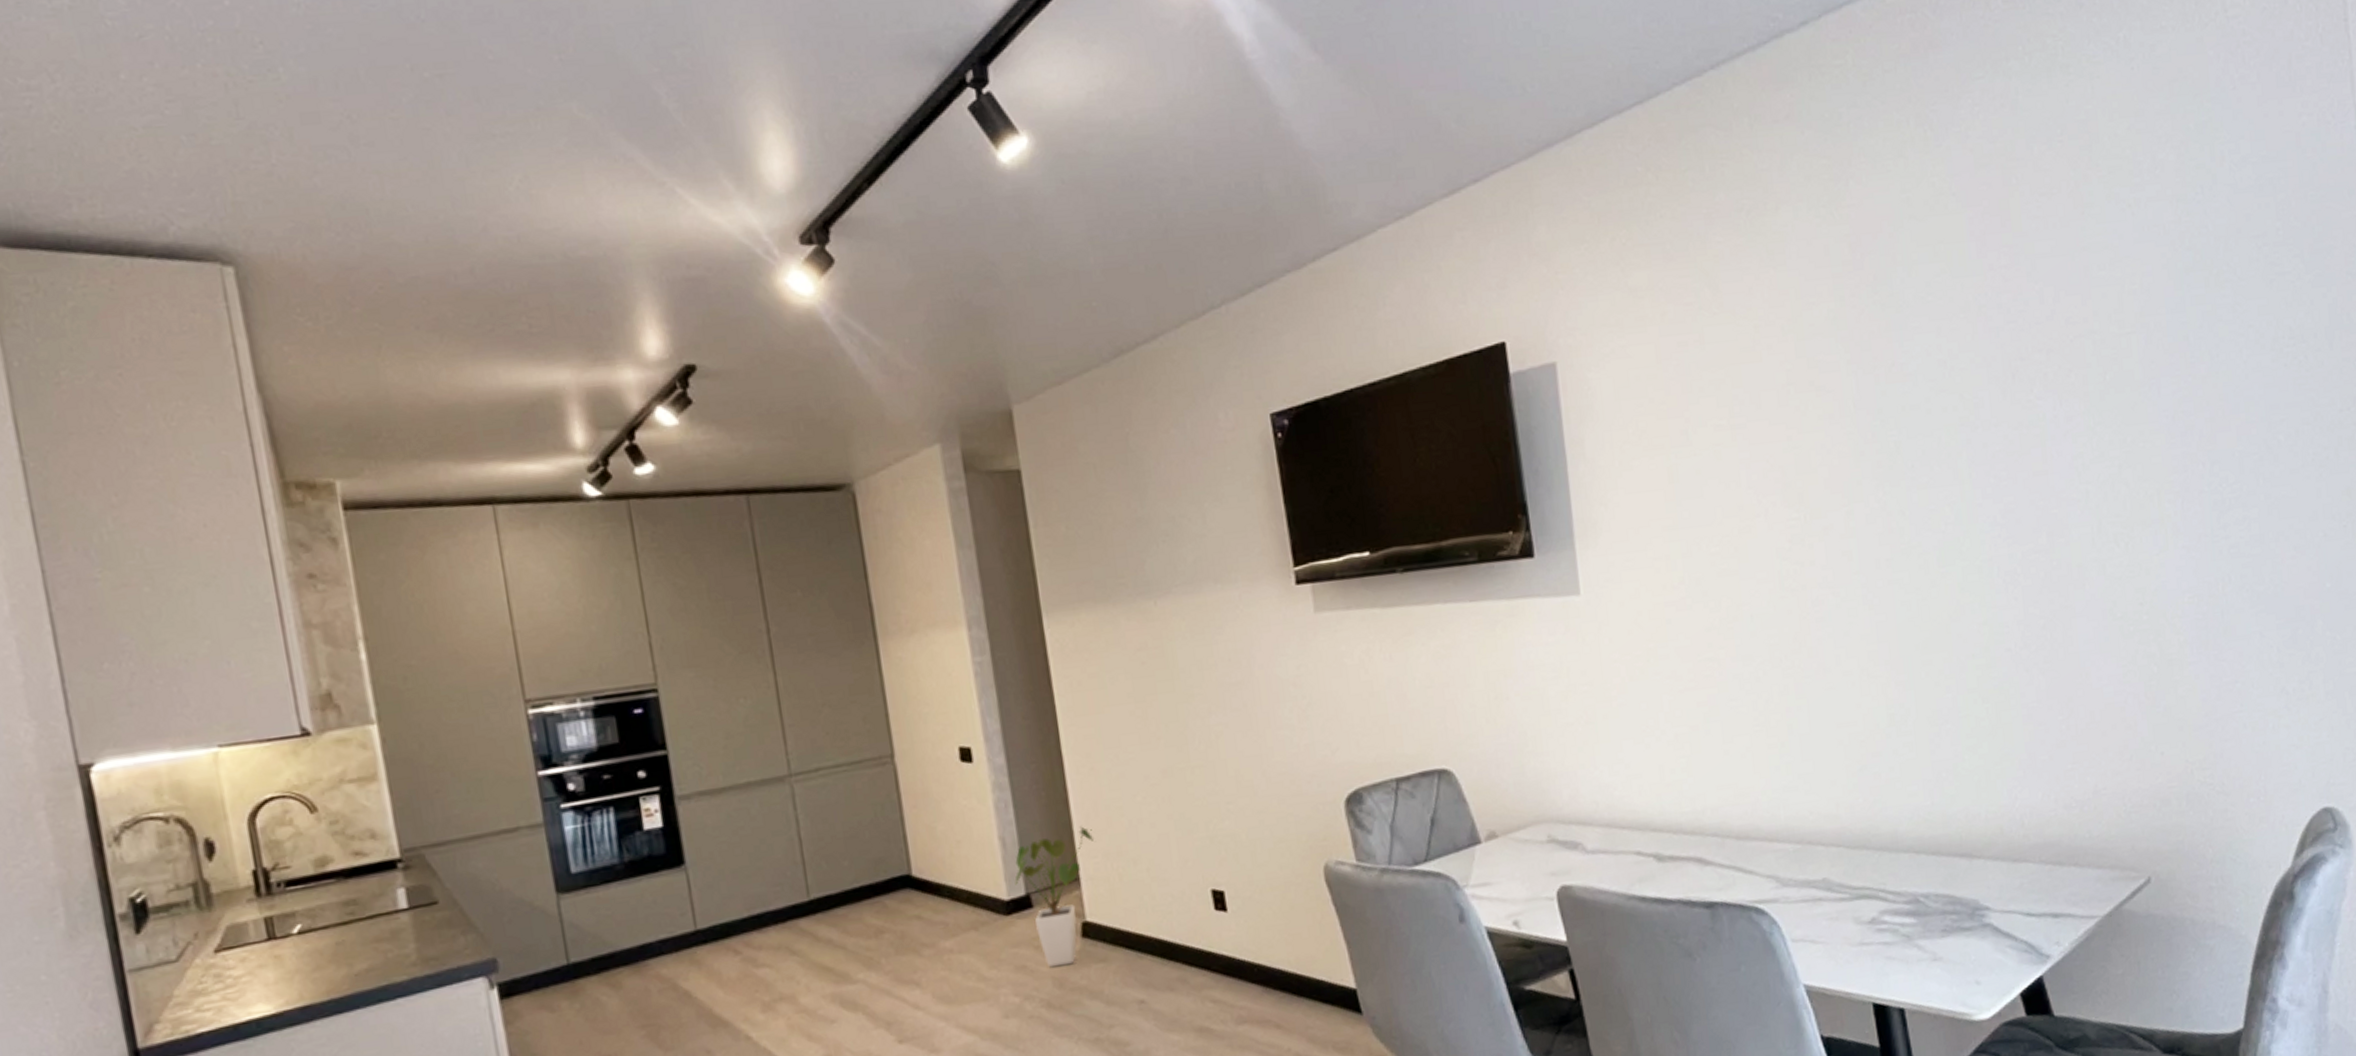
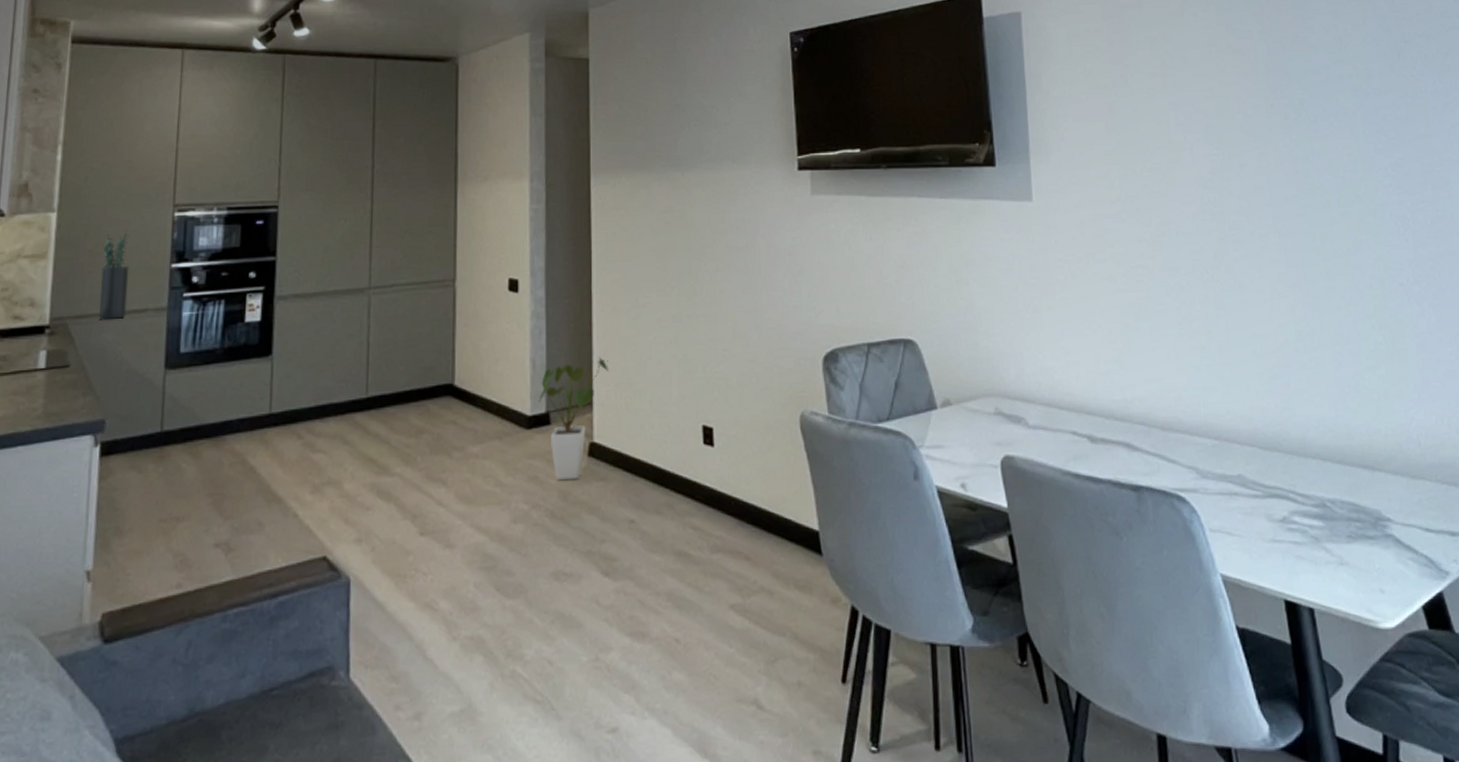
vase: none [447,736,495,848] -> present [99,230,130,322]

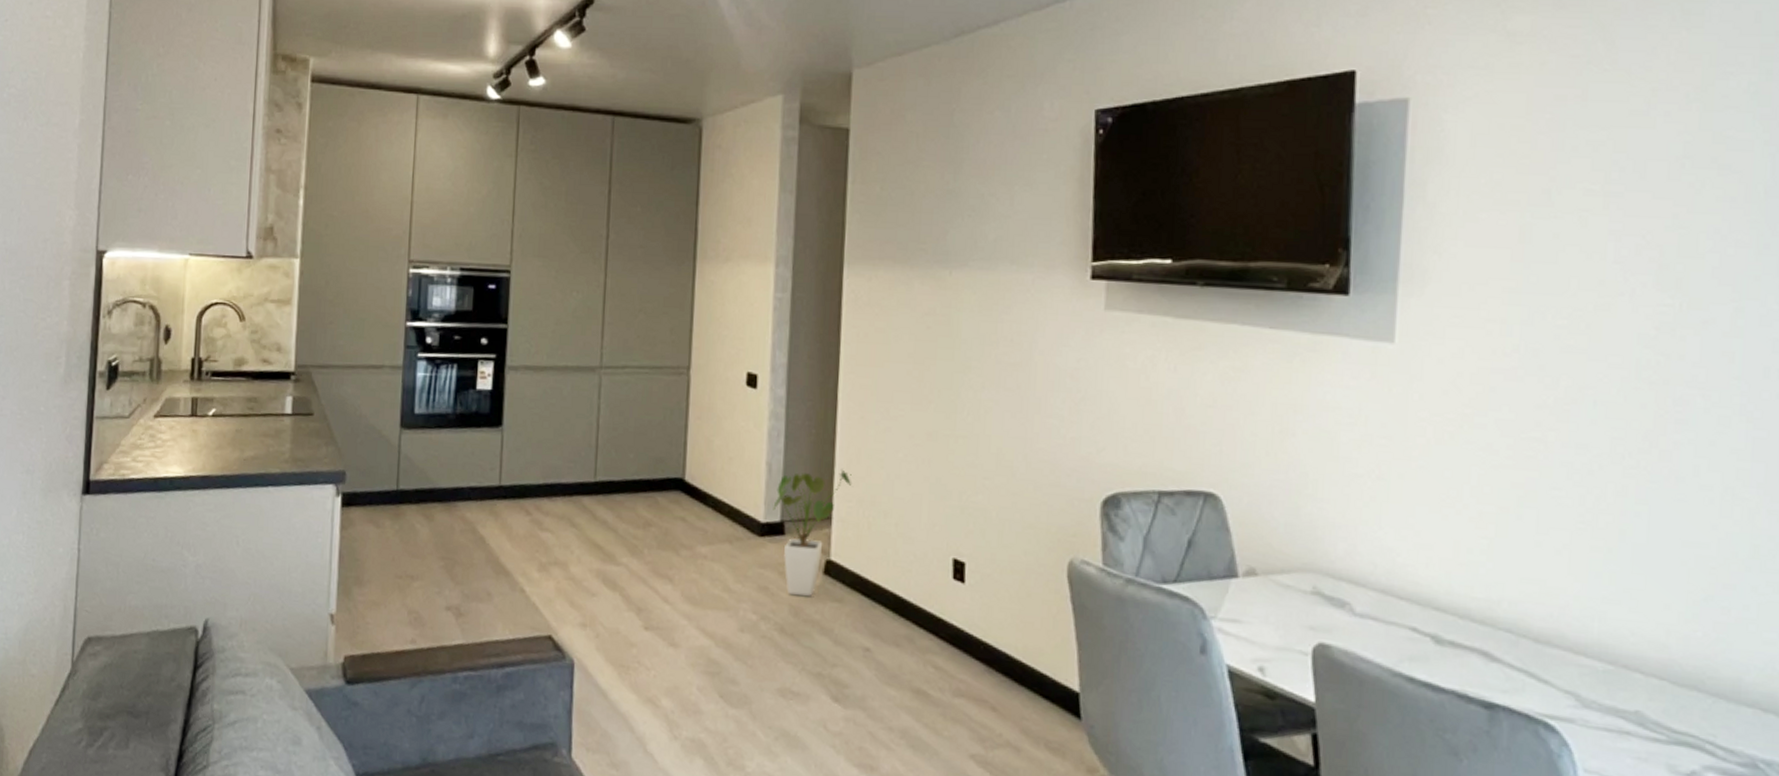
vase: present [99,230,130,322] -> none [339,283,367,374]

